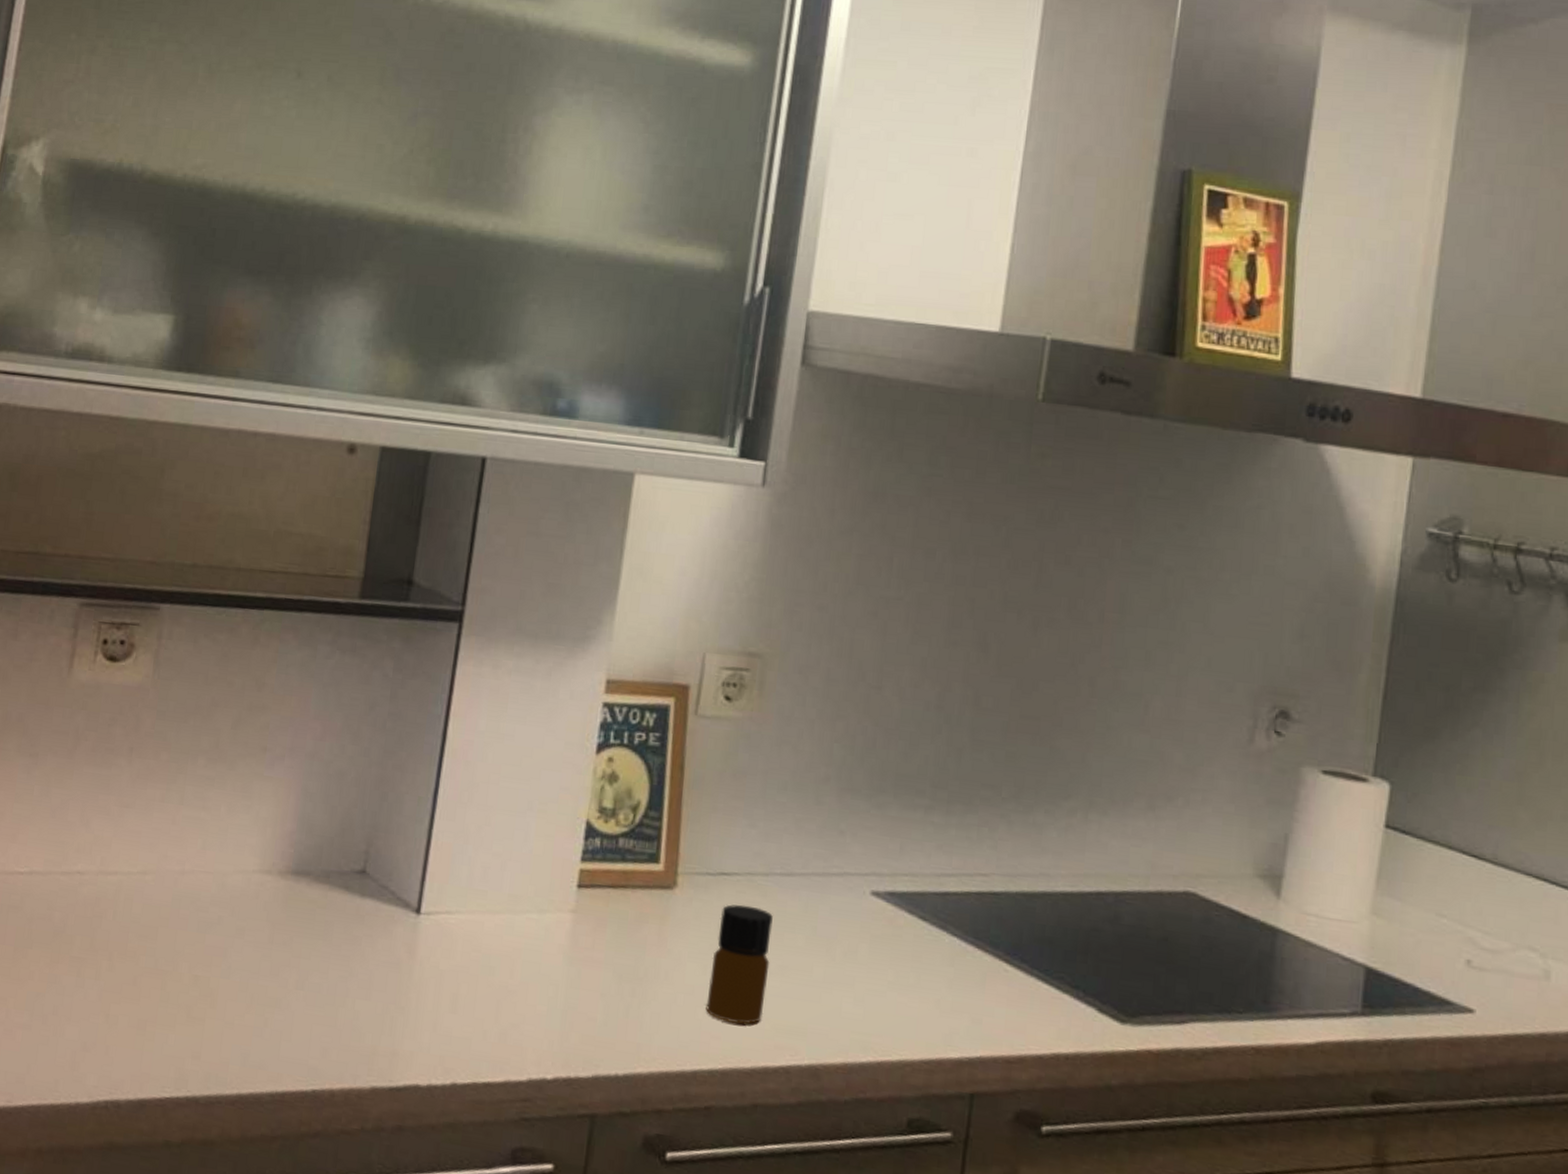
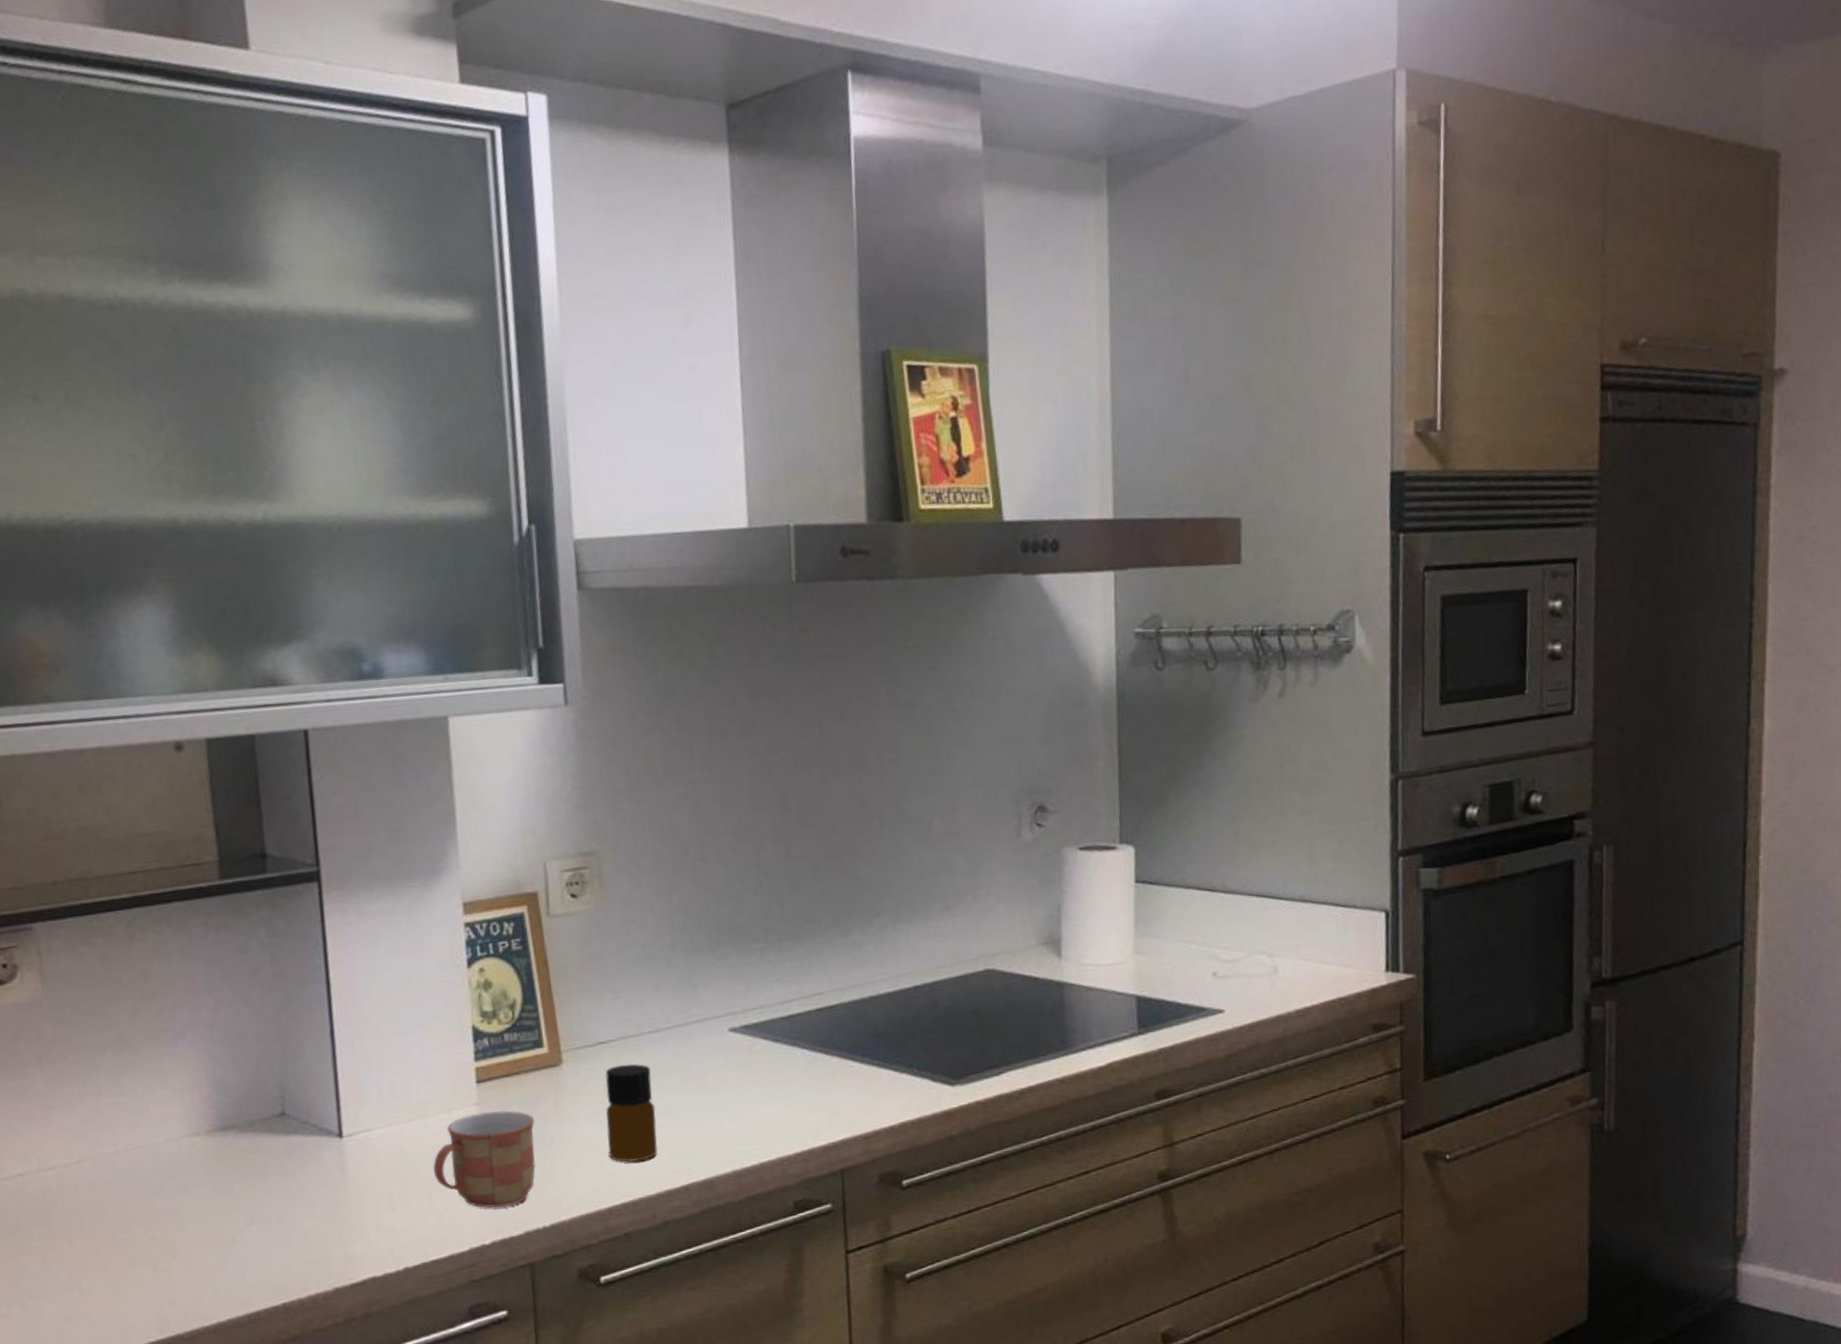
mug: none [508,922,632,1041] -> present [433,1111,536,1209]

